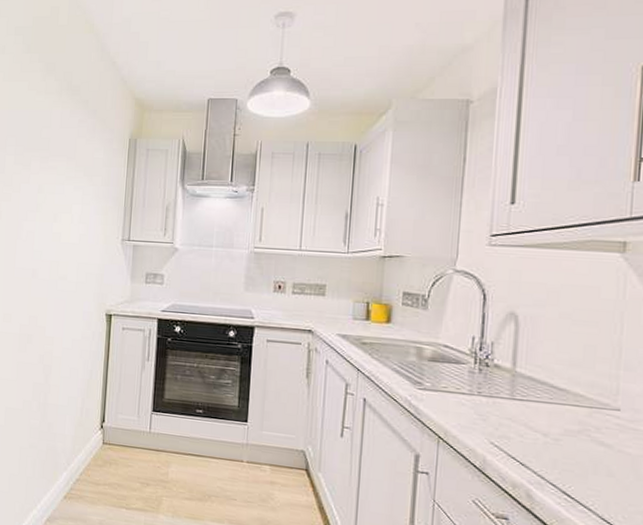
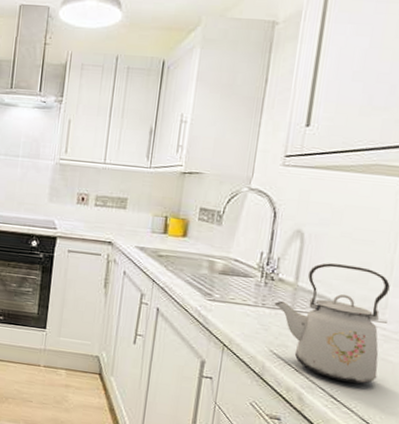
kettle: none [491,346,620,479] -> present [274,263,390,384]

